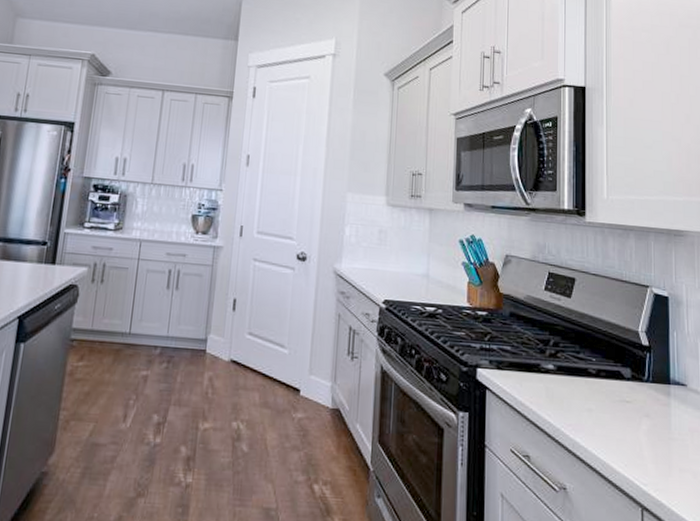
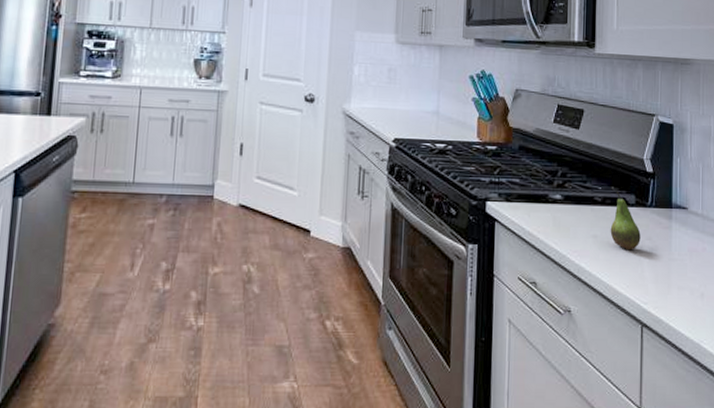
fruit: none [605,358,638,426] -> present [610,186,641,249]

